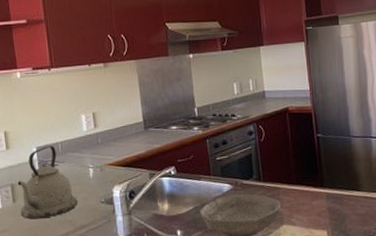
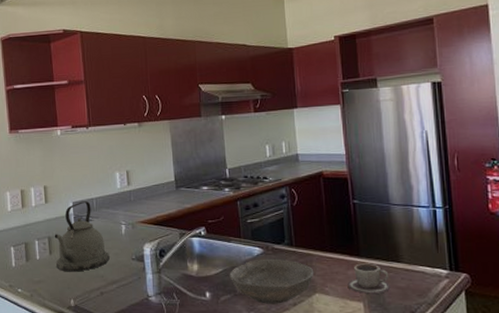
cup: none [312,193,352,222] -> present [347,263,391,294]

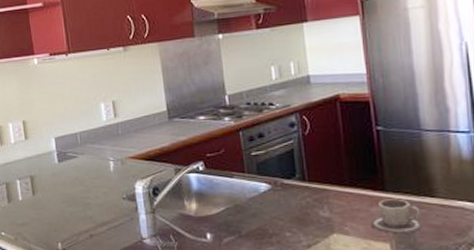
kettle: present [54,201,110,272] -> none [36,136,98,214]
bowl: present [229,258,314,304] -> none [232,195,331,246]

